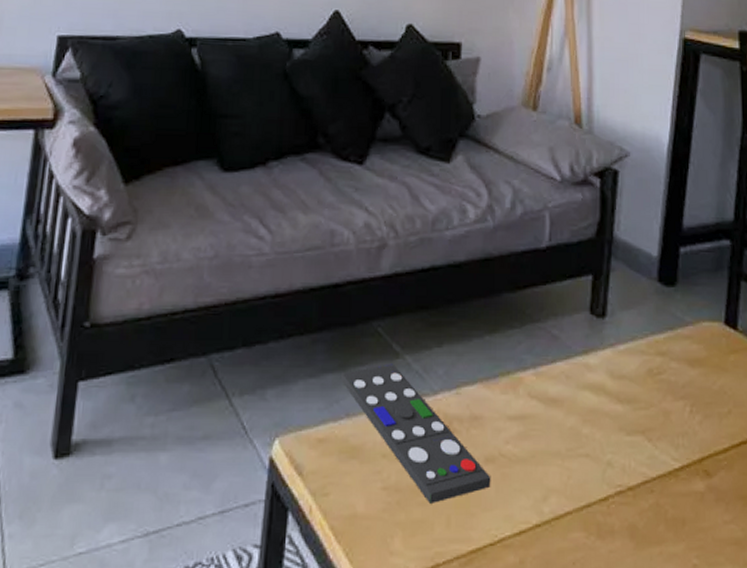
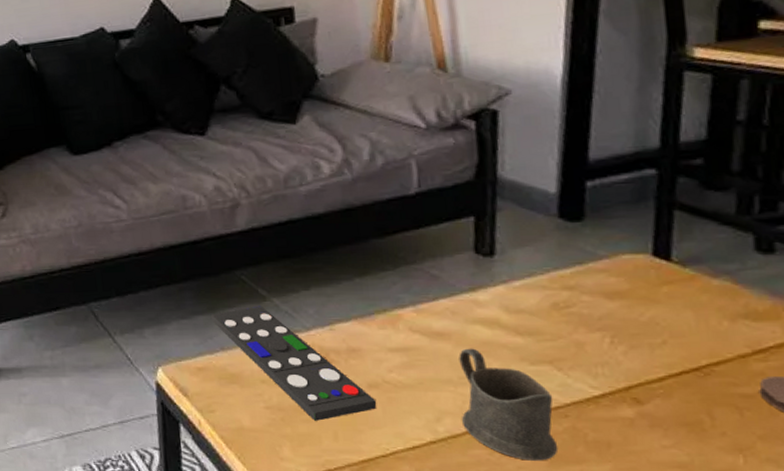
cup: none [566,416,644,543] -> present [459,348,558,461]

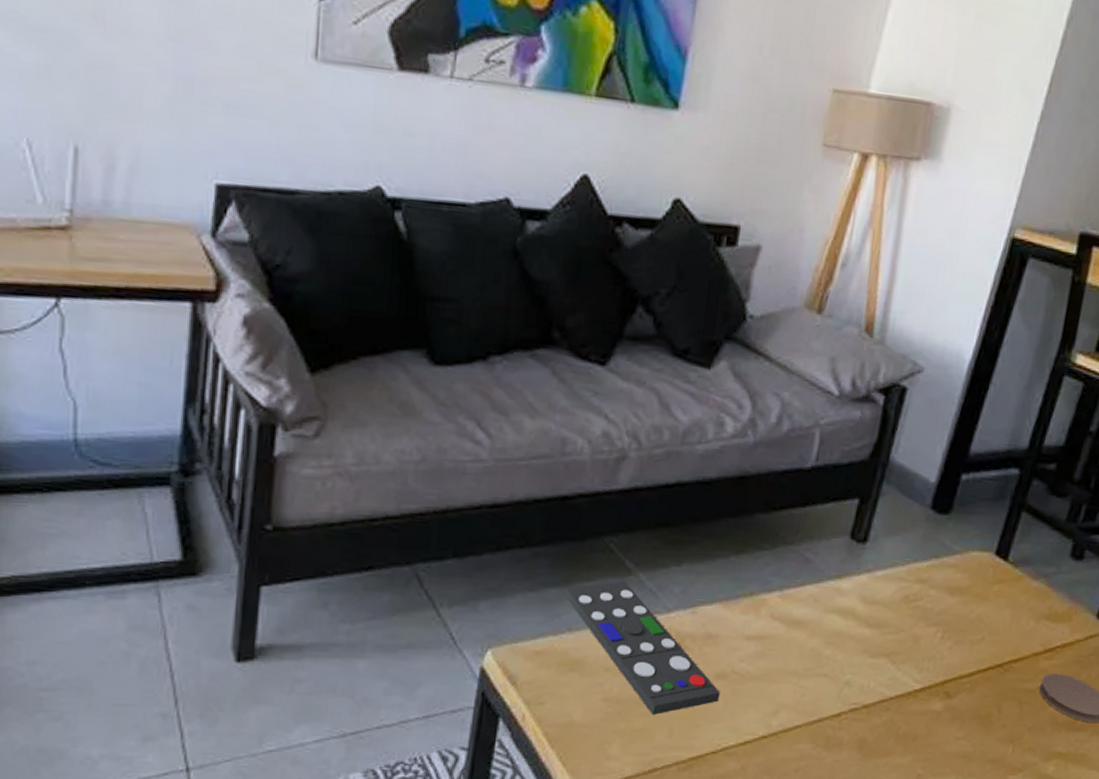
cup: present [459,348,558,461] -> none [796,638,882,754]

